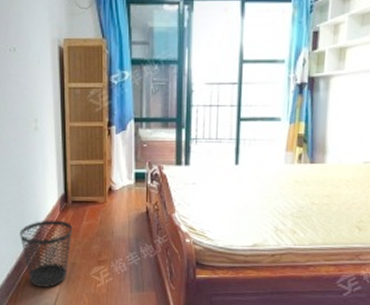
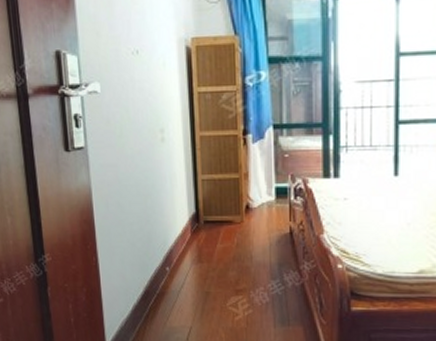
wastebasket: present [19,220,72,287] -> none [146,242,205,320]

